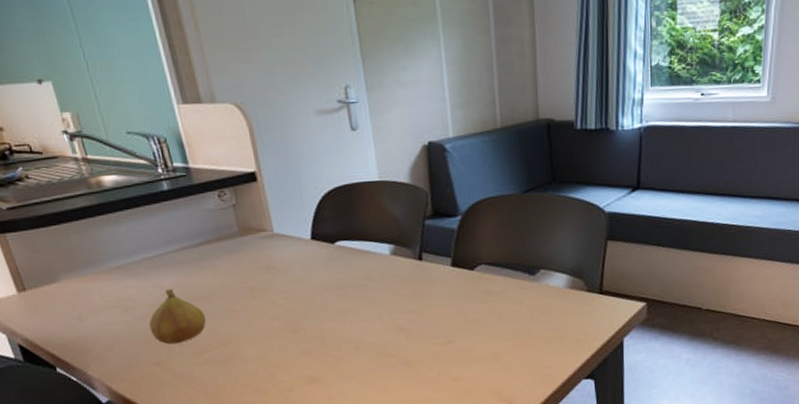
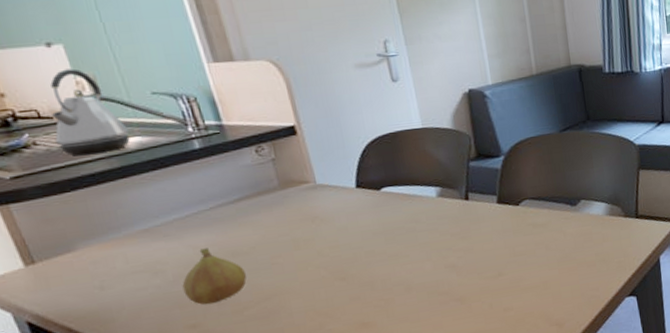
kettle: none [40,106,108,191] -> present [50,68,131,156]

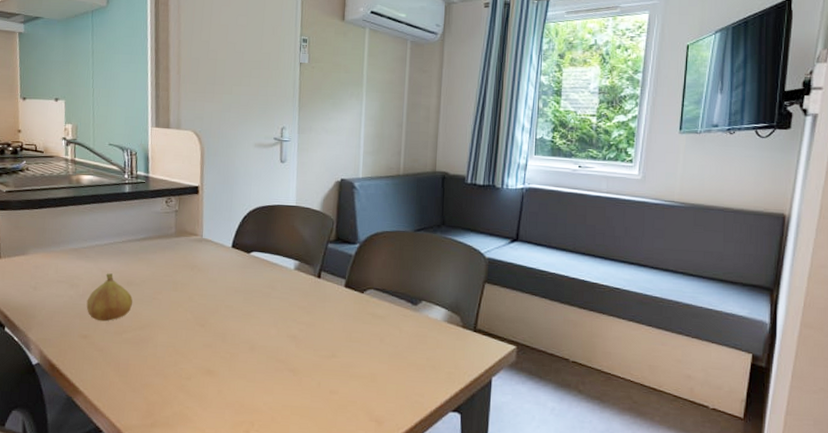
kettle: present [50,68,131,156] -> none [40,118,87,184]

